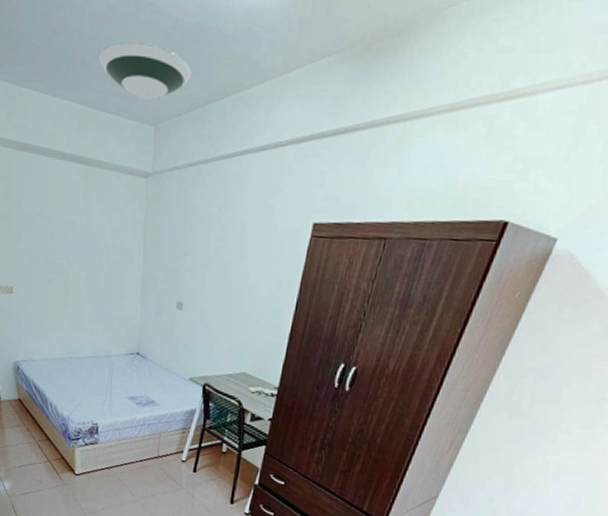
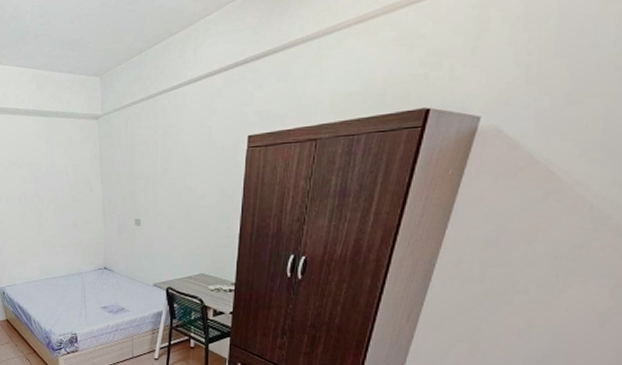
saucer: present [98,41,193,101] -> none [48,11,127,58]

